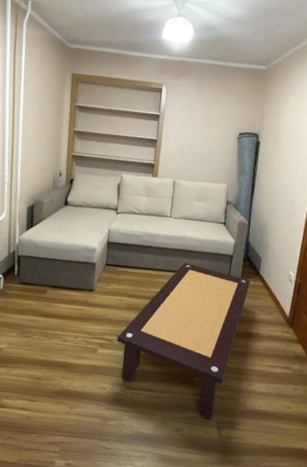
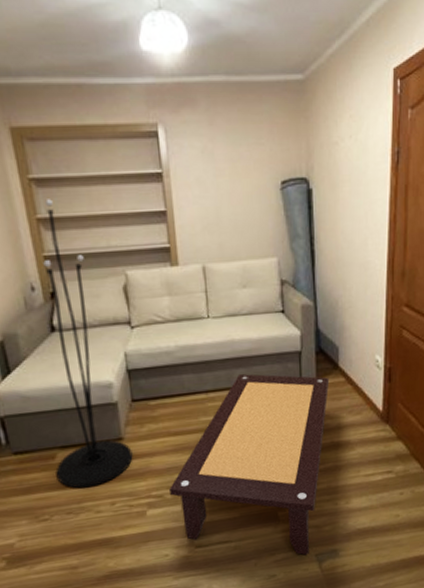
floor lamp: none [43,120,98,321] -> present [43,199,133,489]

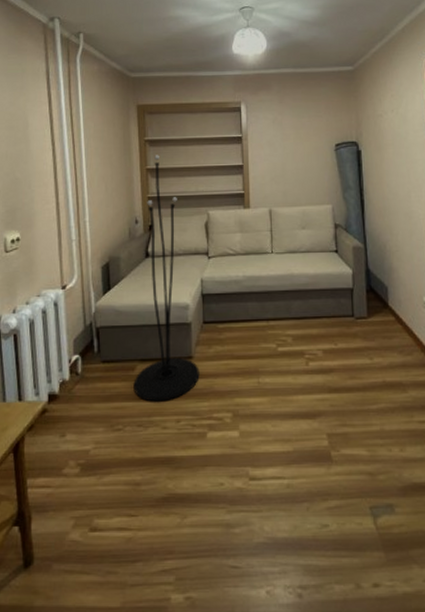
coffee table: present [169,374,330,556] -> none [229,306,380,506]

